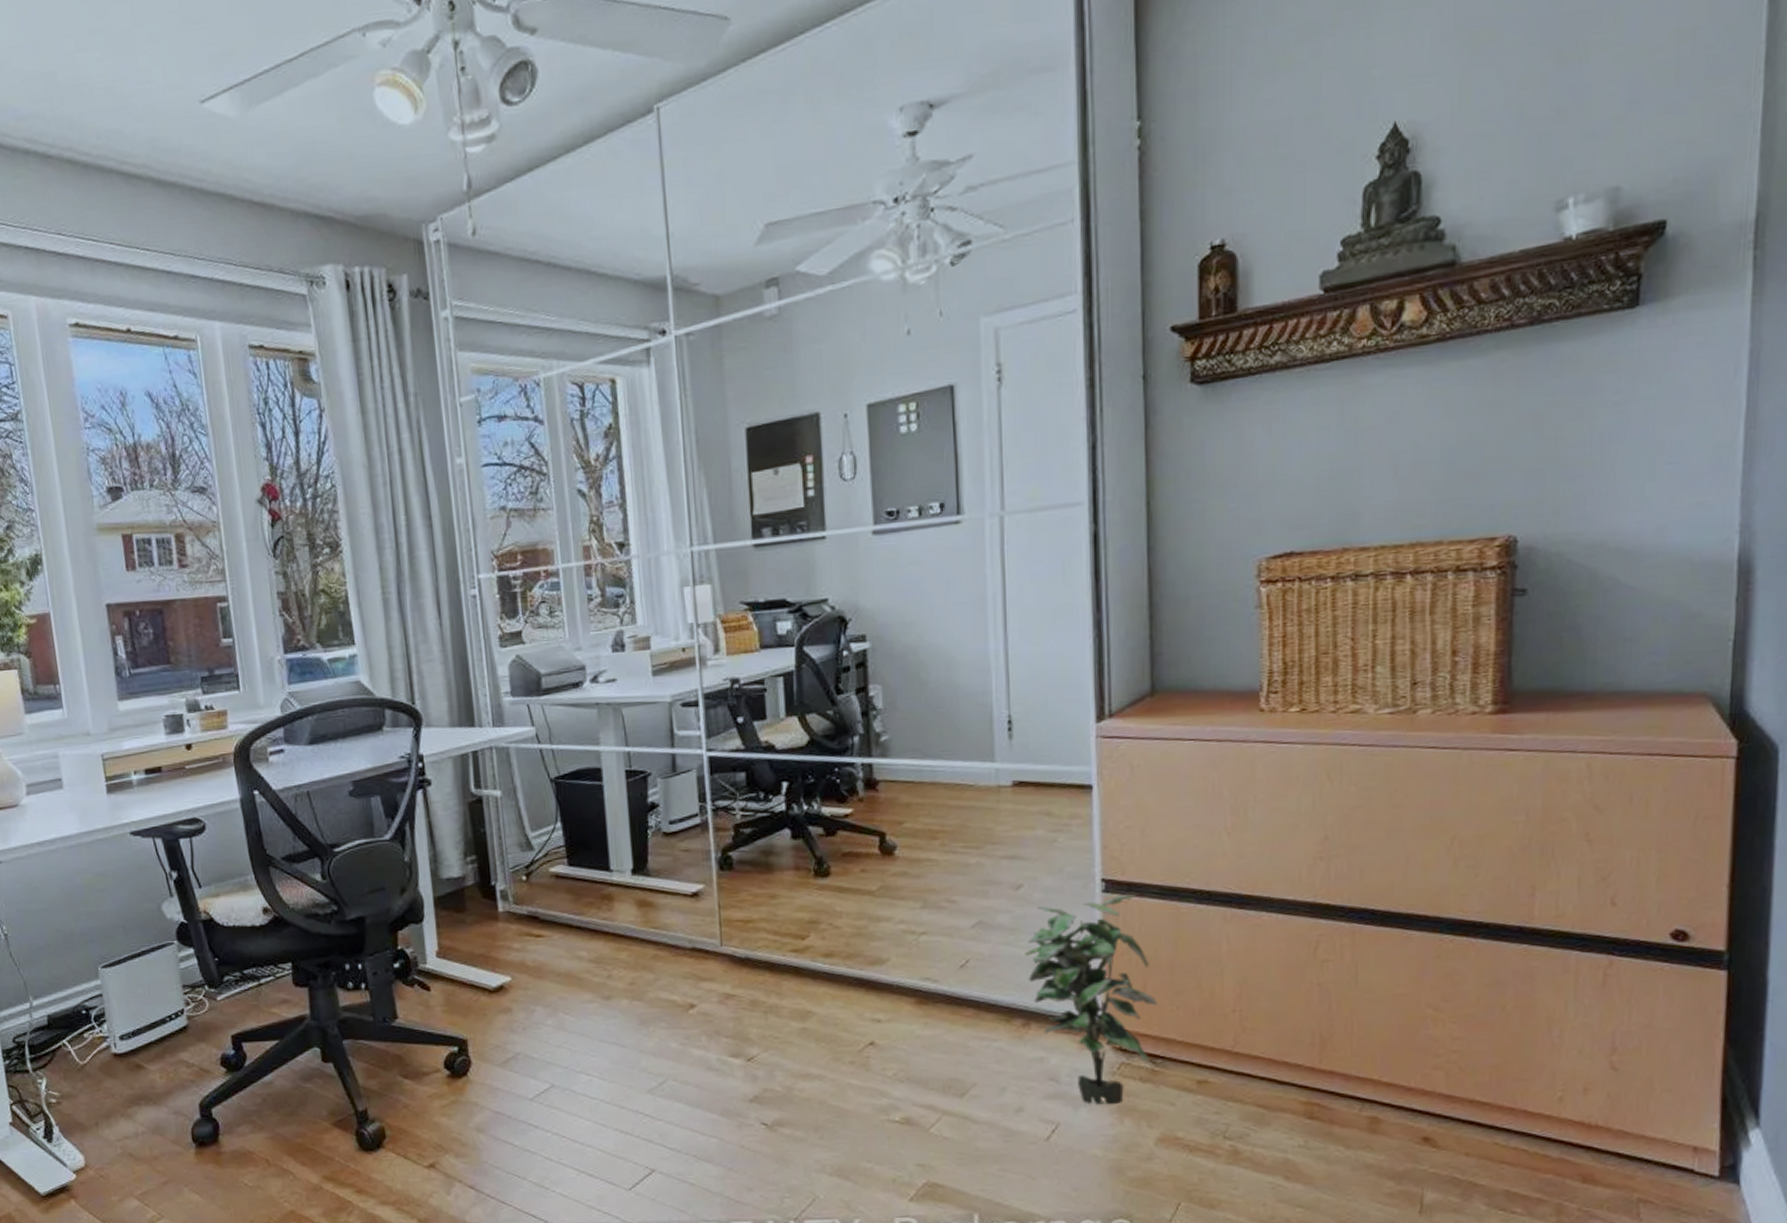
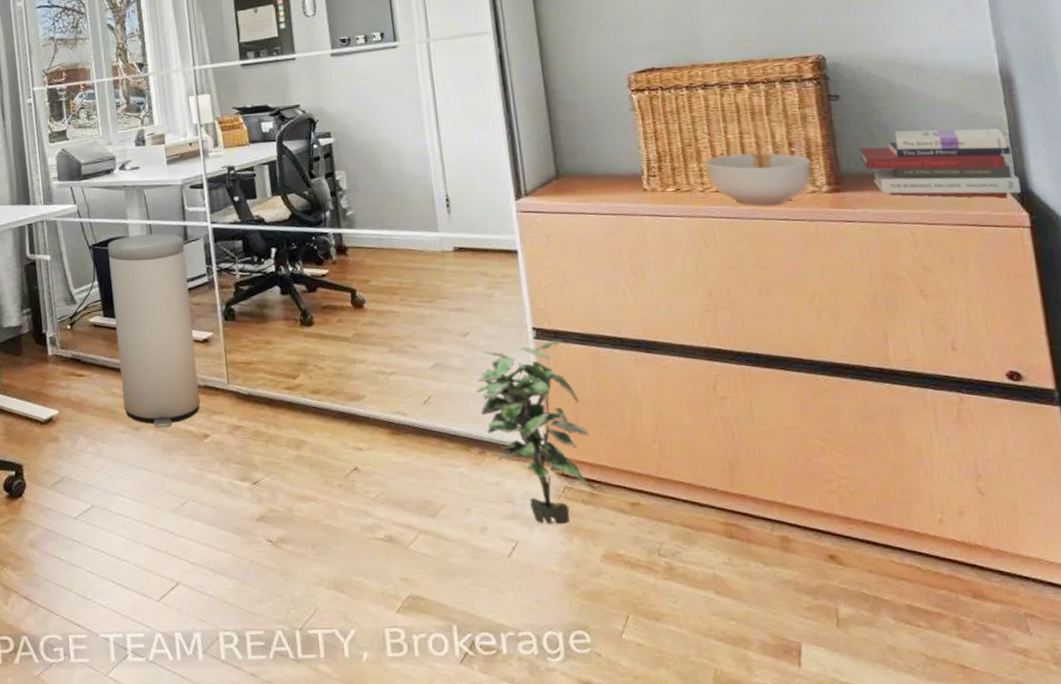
pedal bin: none [574,763,686,998] -> present [108,233,200,428]
bowl: none [1341,663,1477,732] -> present [704,153,811,207]
books: none [1539,632,1735,722] -> present [858,128,1022,198]

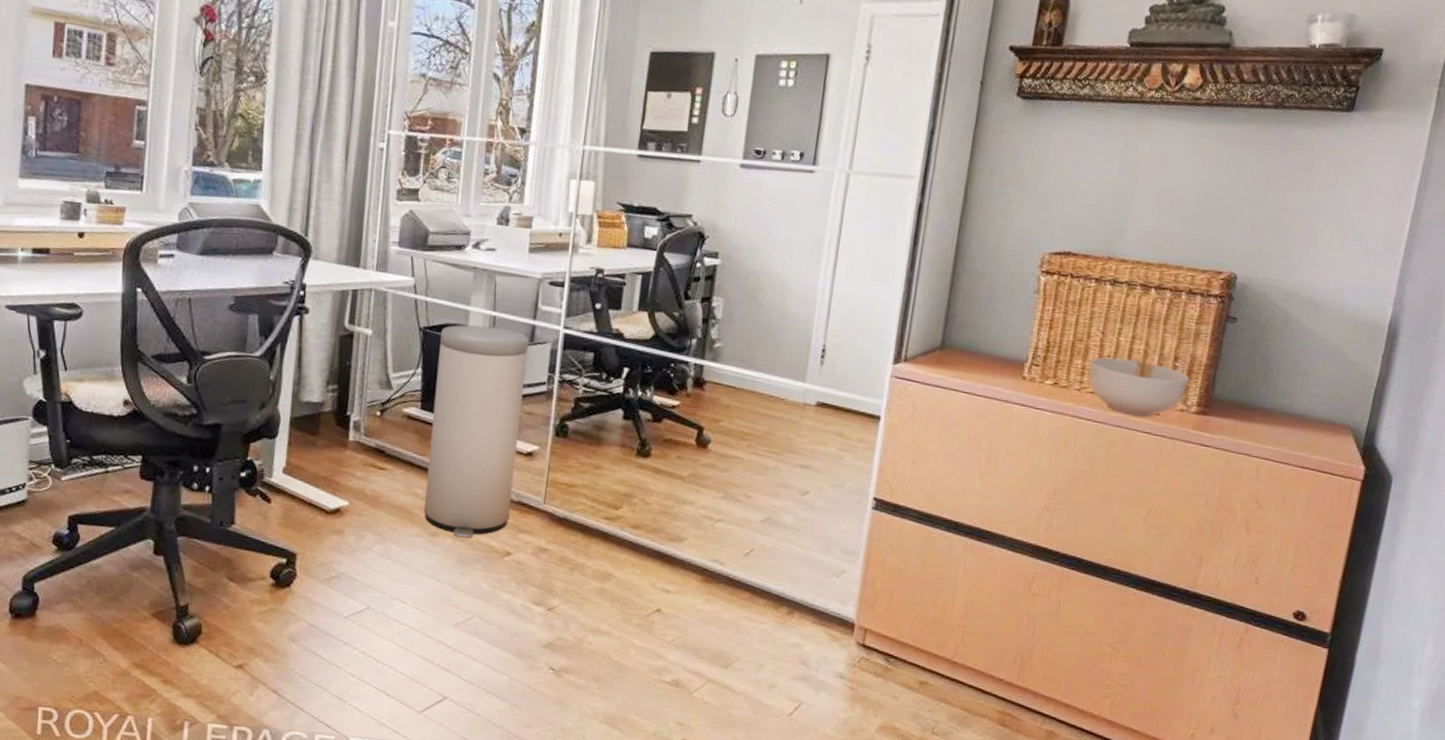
potted plant: present [476,341,590,525] -> none [799,513,900,693]
books: present [858,128,1022,198] -> none [1236,364,1372,449]

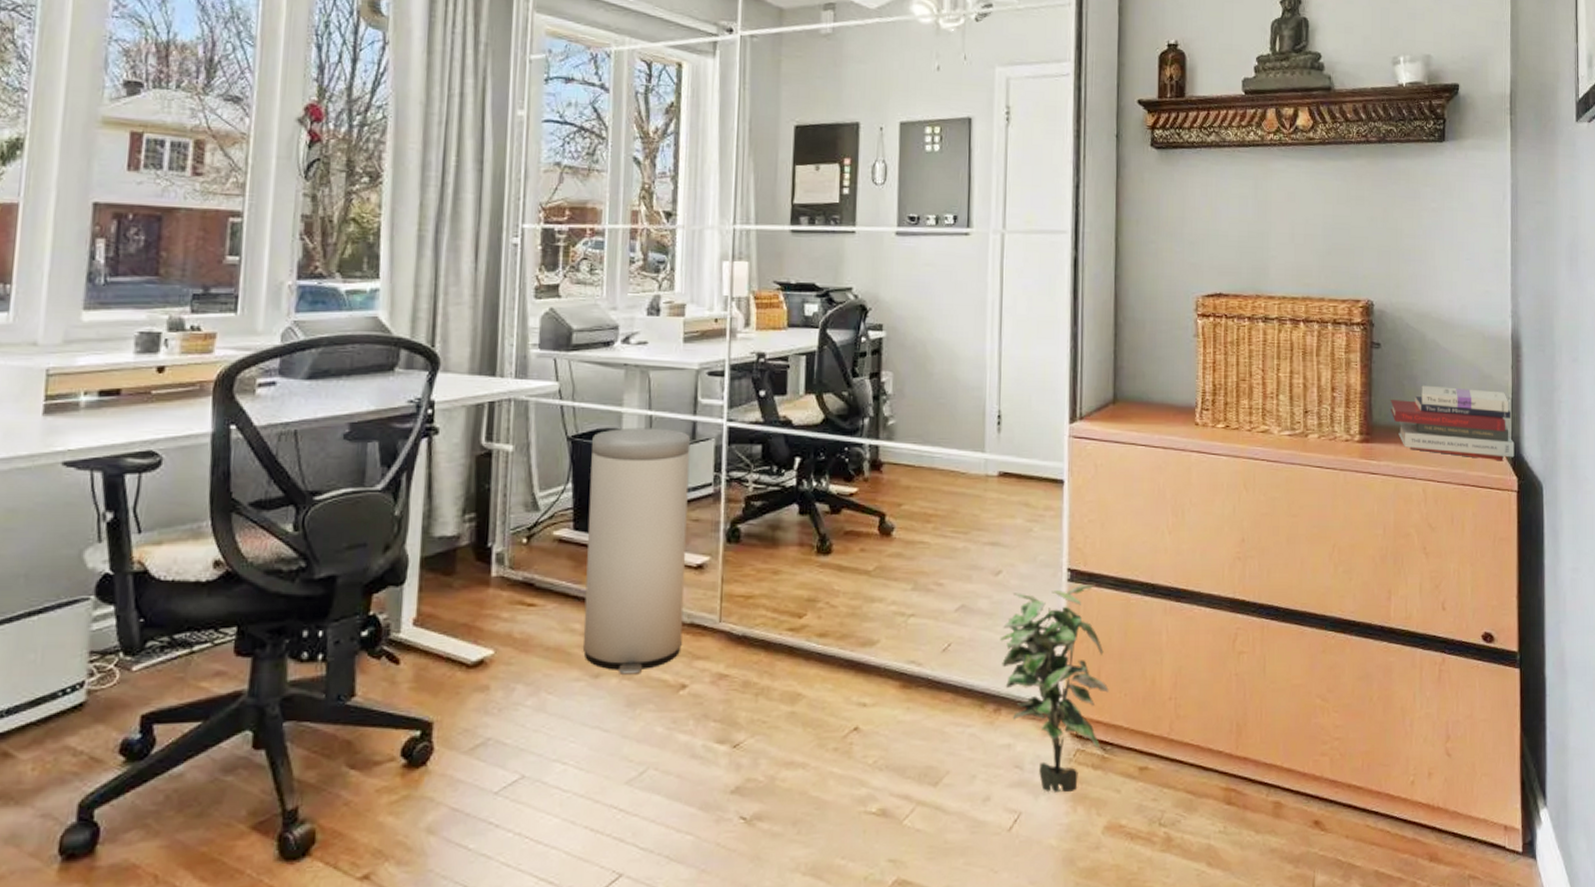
potted plant: none [799,513,900,693] -> present [1000,585,1109,793]
bowl: present [1089,357,1190,419] -> none [1255,395,1348,452]
books: none [1236,364,1372,449] -> present [1390,385,1515,461]

